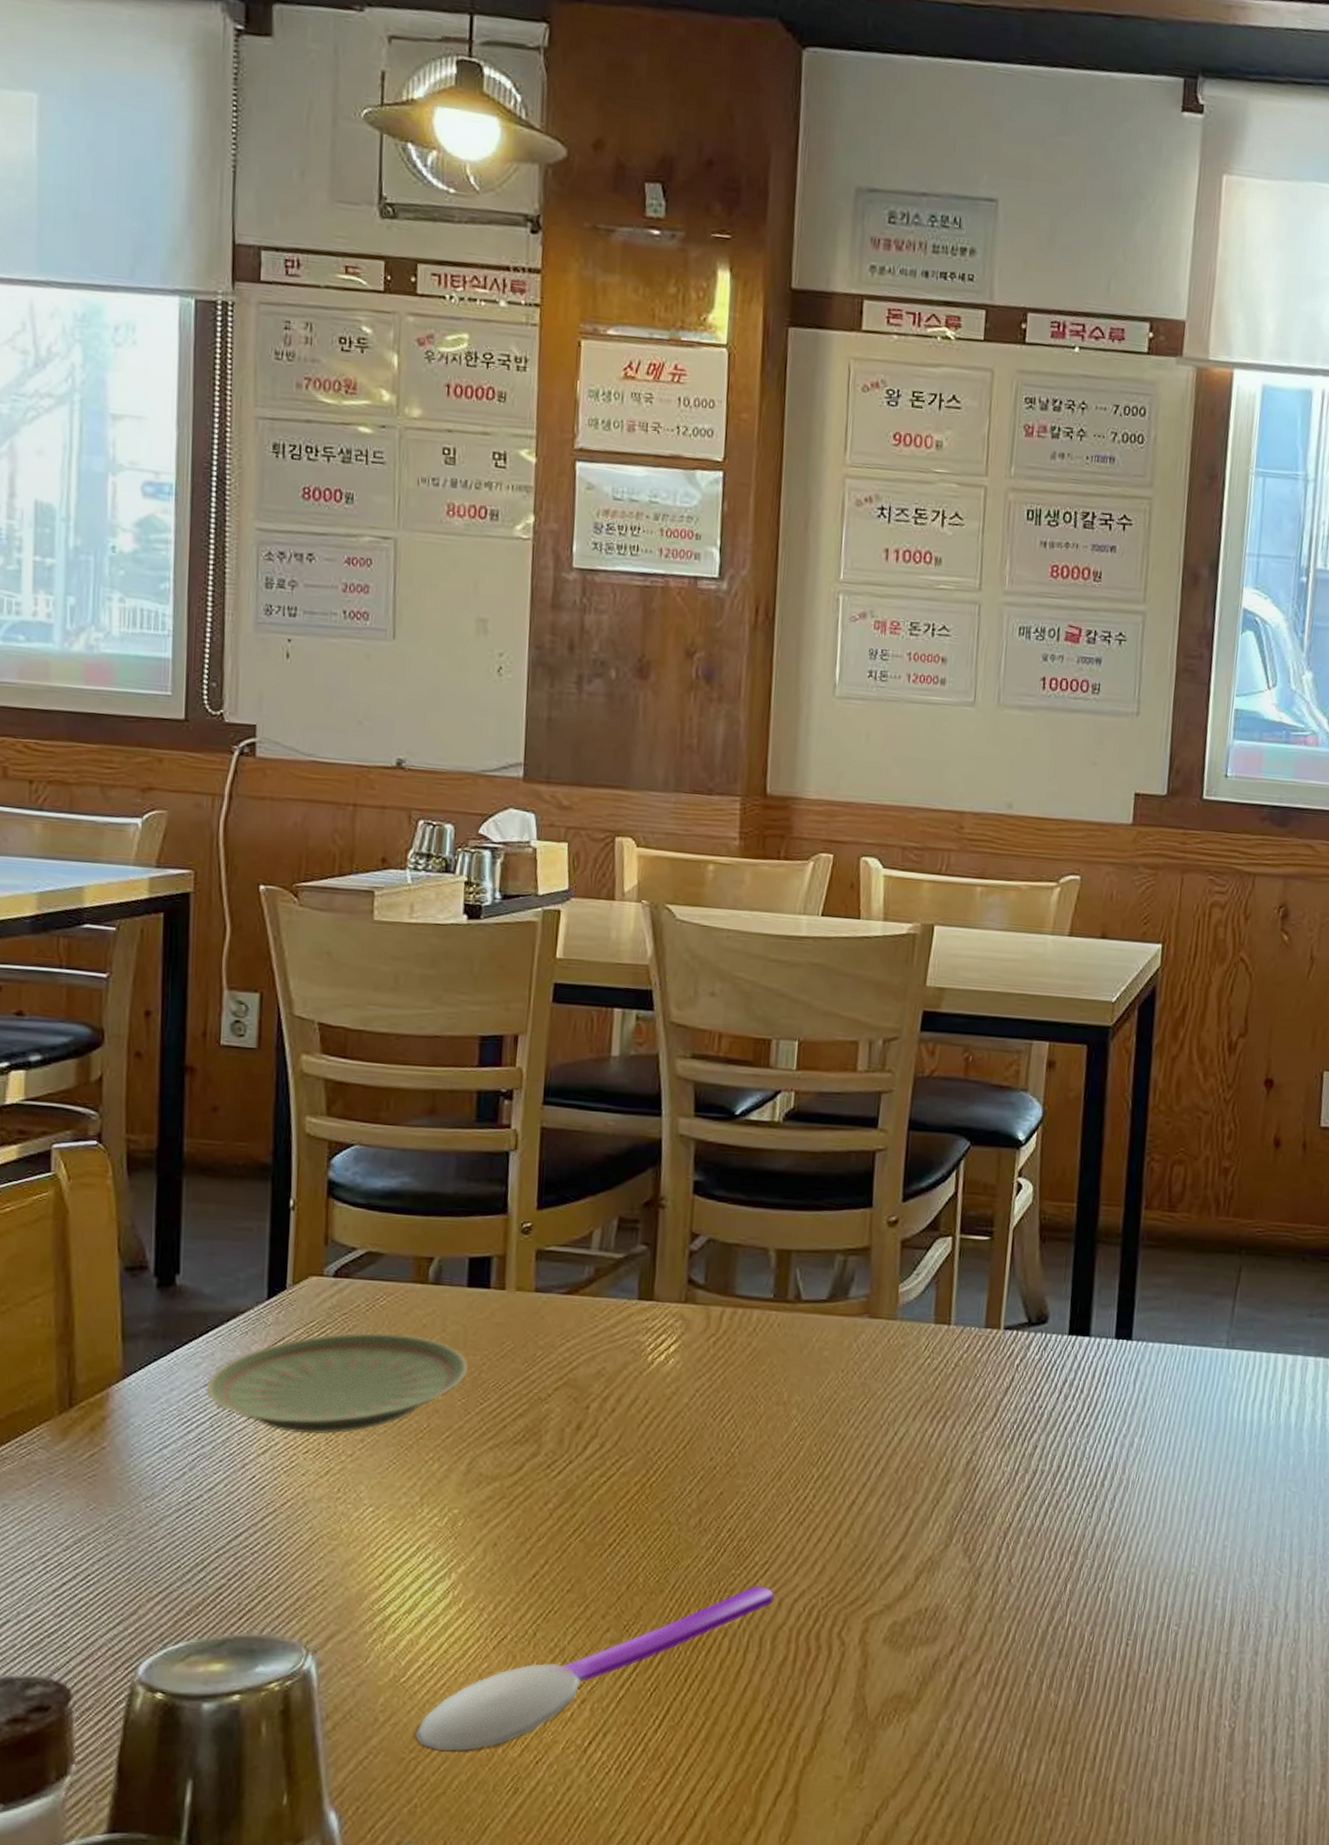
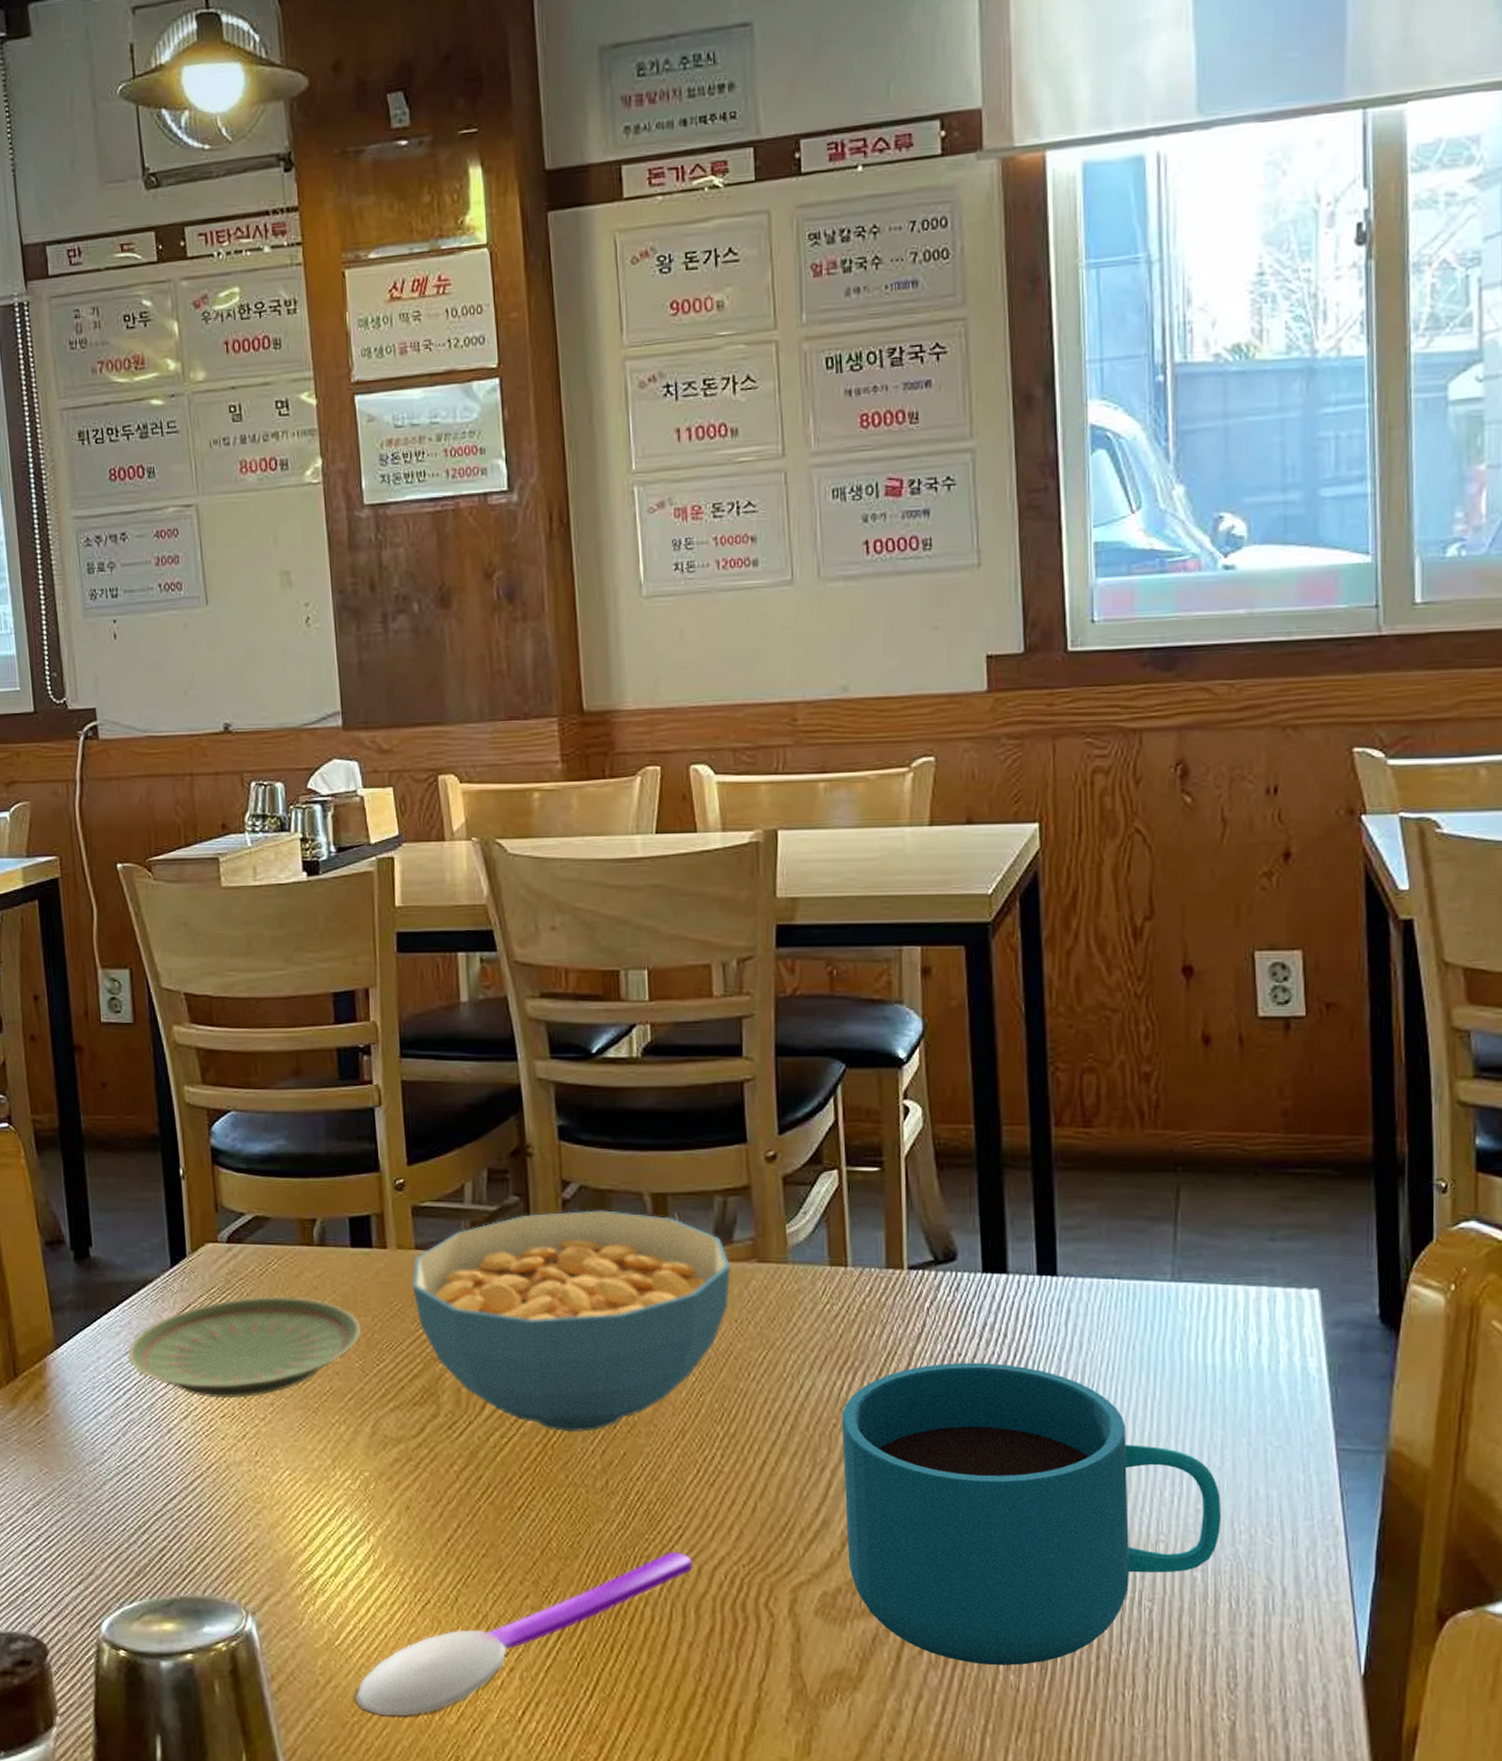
cereal bowl: none [527,1262,844,1473] -> present [412,1210,732,1433]
cup: none [919,1414,1245,1686] -> present [841,1362,1222,1666]

